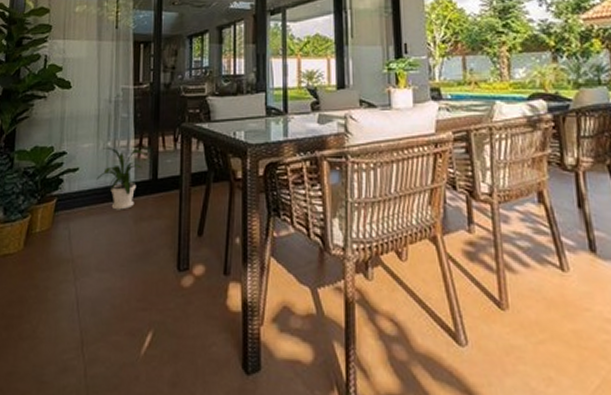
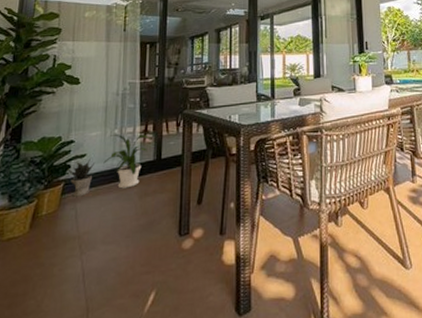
potted plant: none [60,172,88,215] -> present [67,157,96,197]

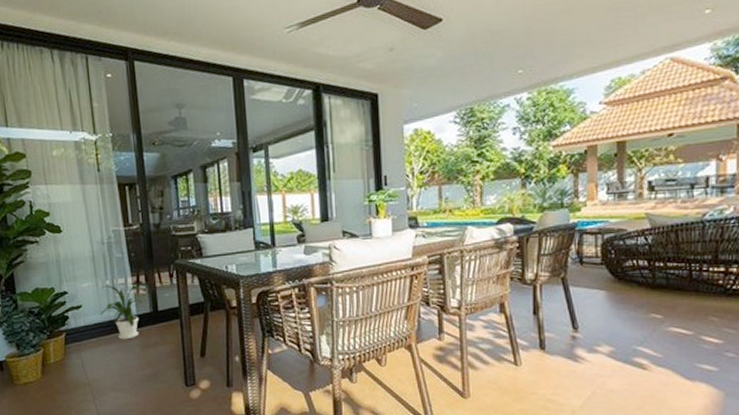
potted plant: present [67,157,96,197] -> none [66,308,92,347]

